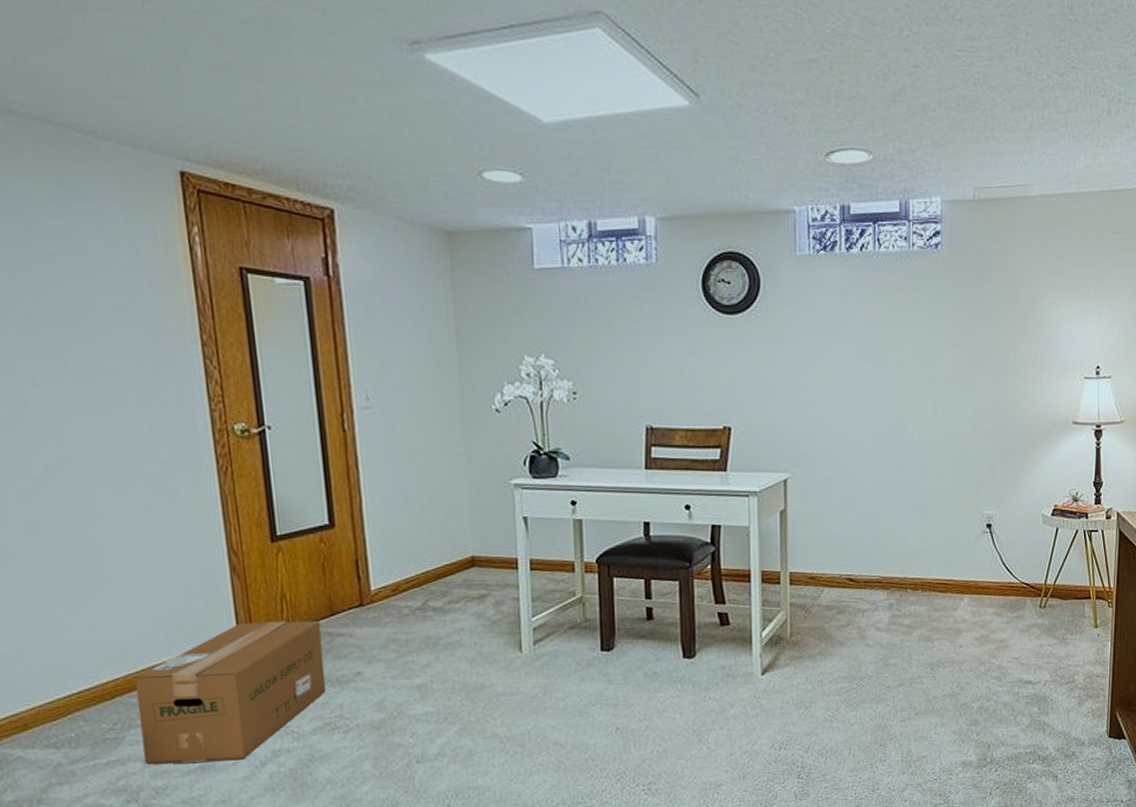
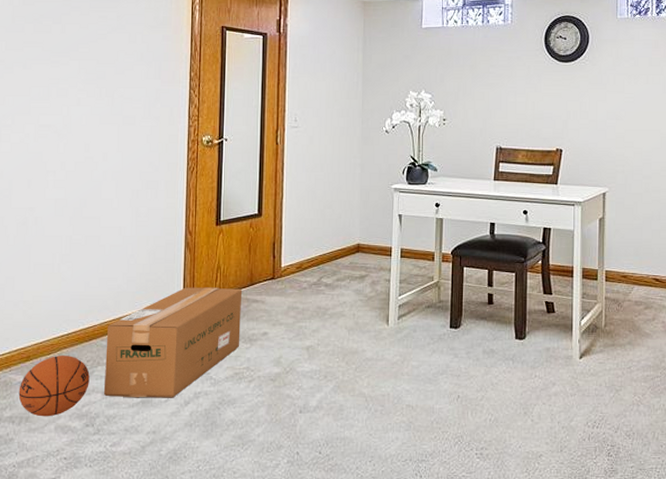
basketball: none [19,719,122,797] -> present [18,356,90,417]

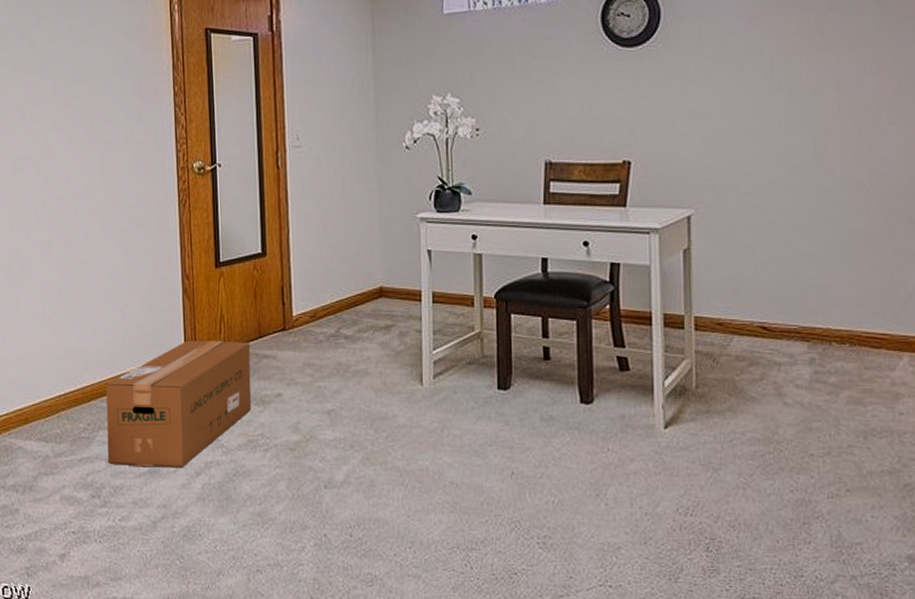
basketball: present [18,356,90,417] -> none [19,418,92,486]

